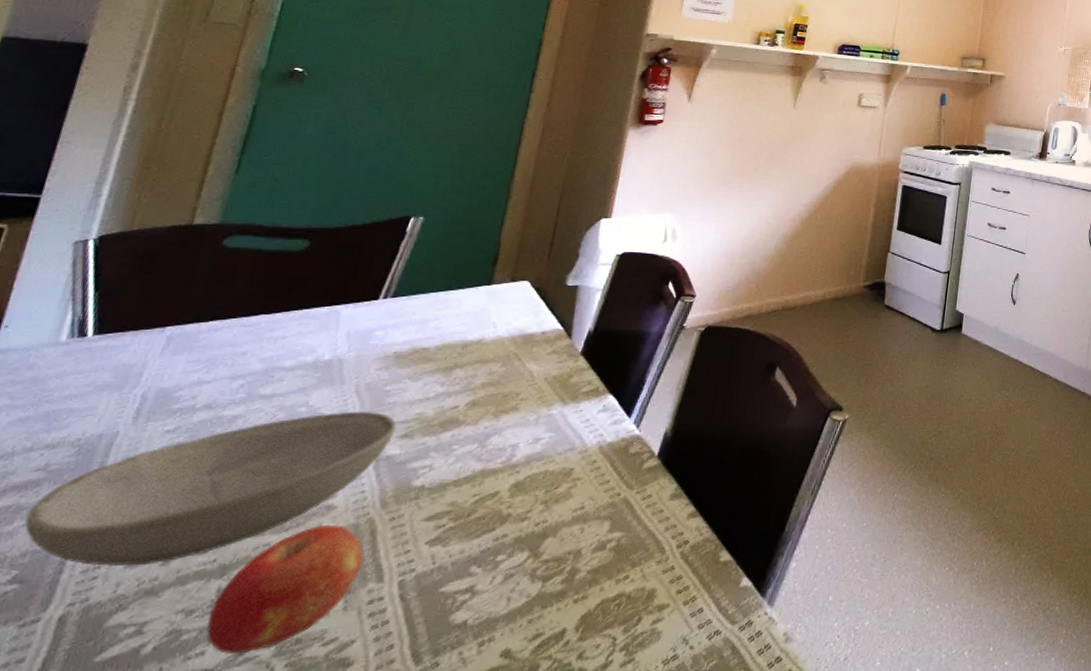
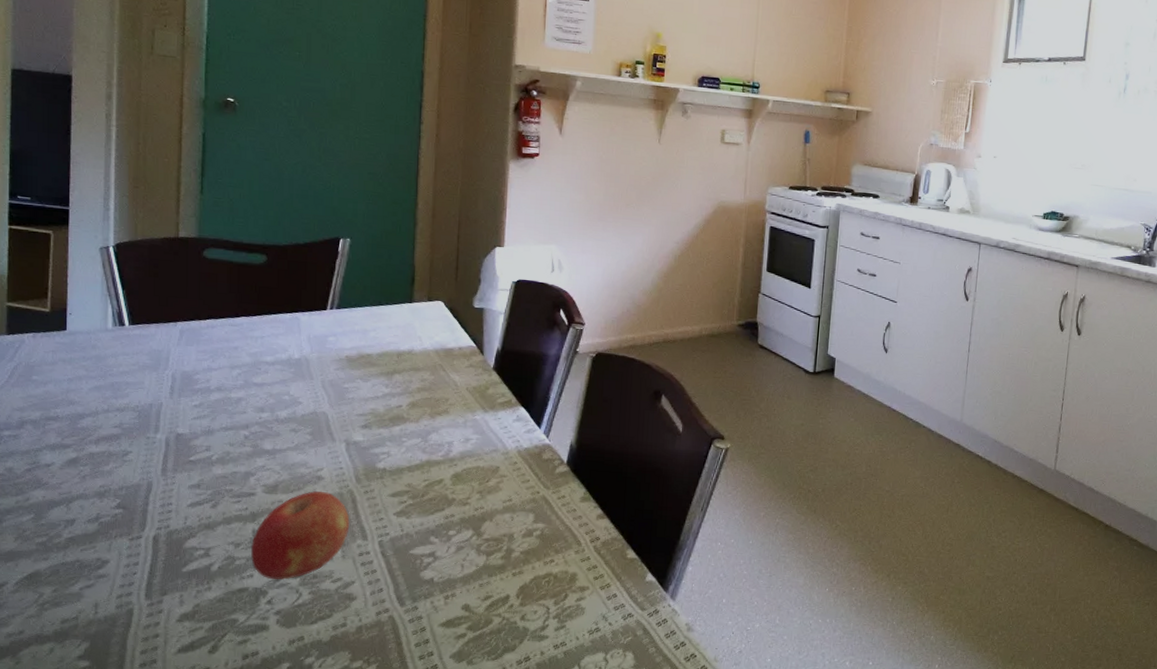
bowl: present [24,411,397,566] -> none [116,402,357,506]

